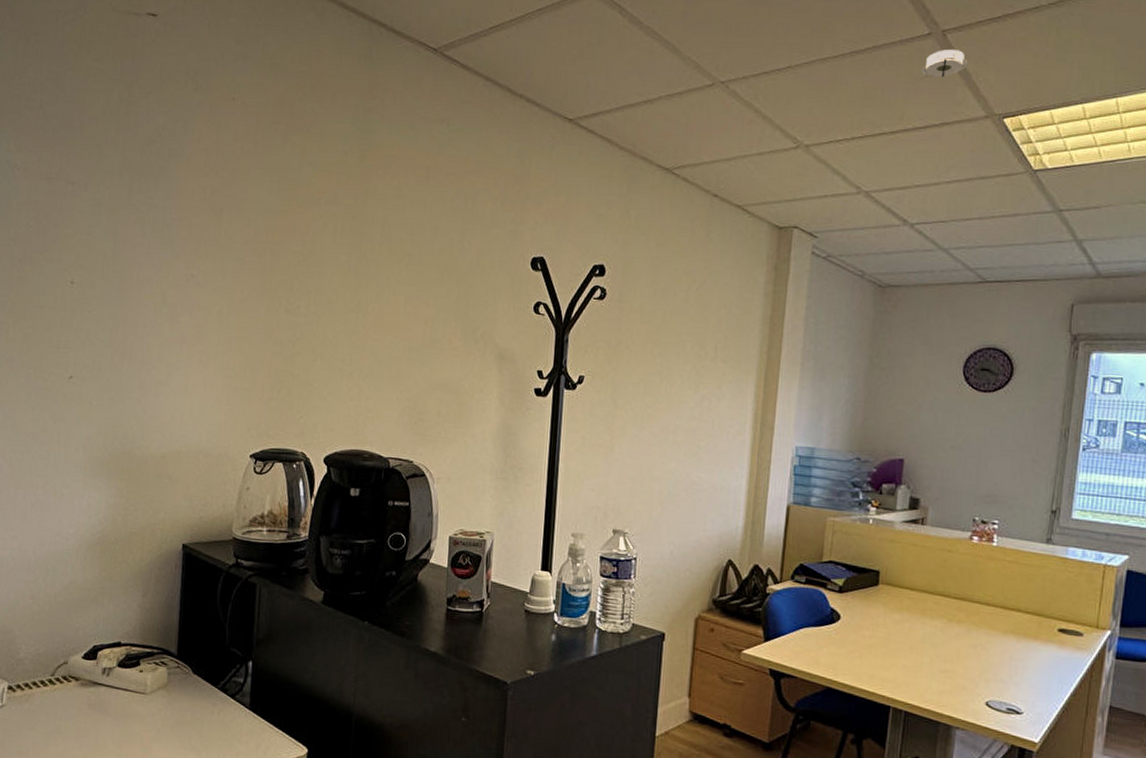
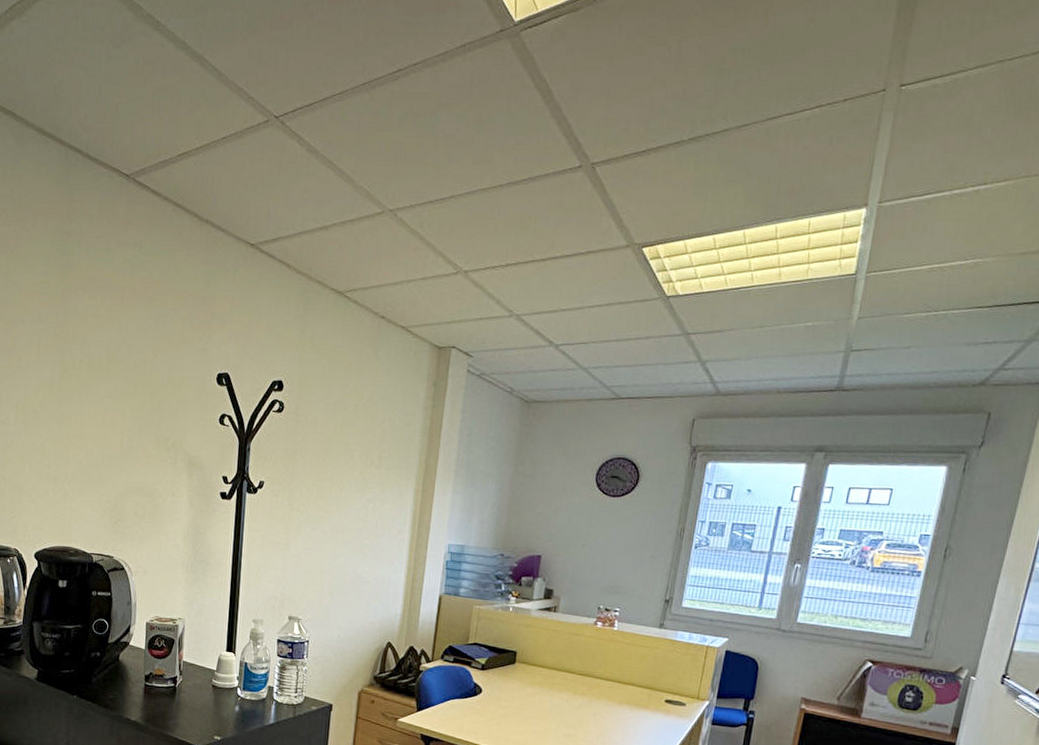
smoke detector: present [918,50,967,81] -> none [568,182,613,211]

